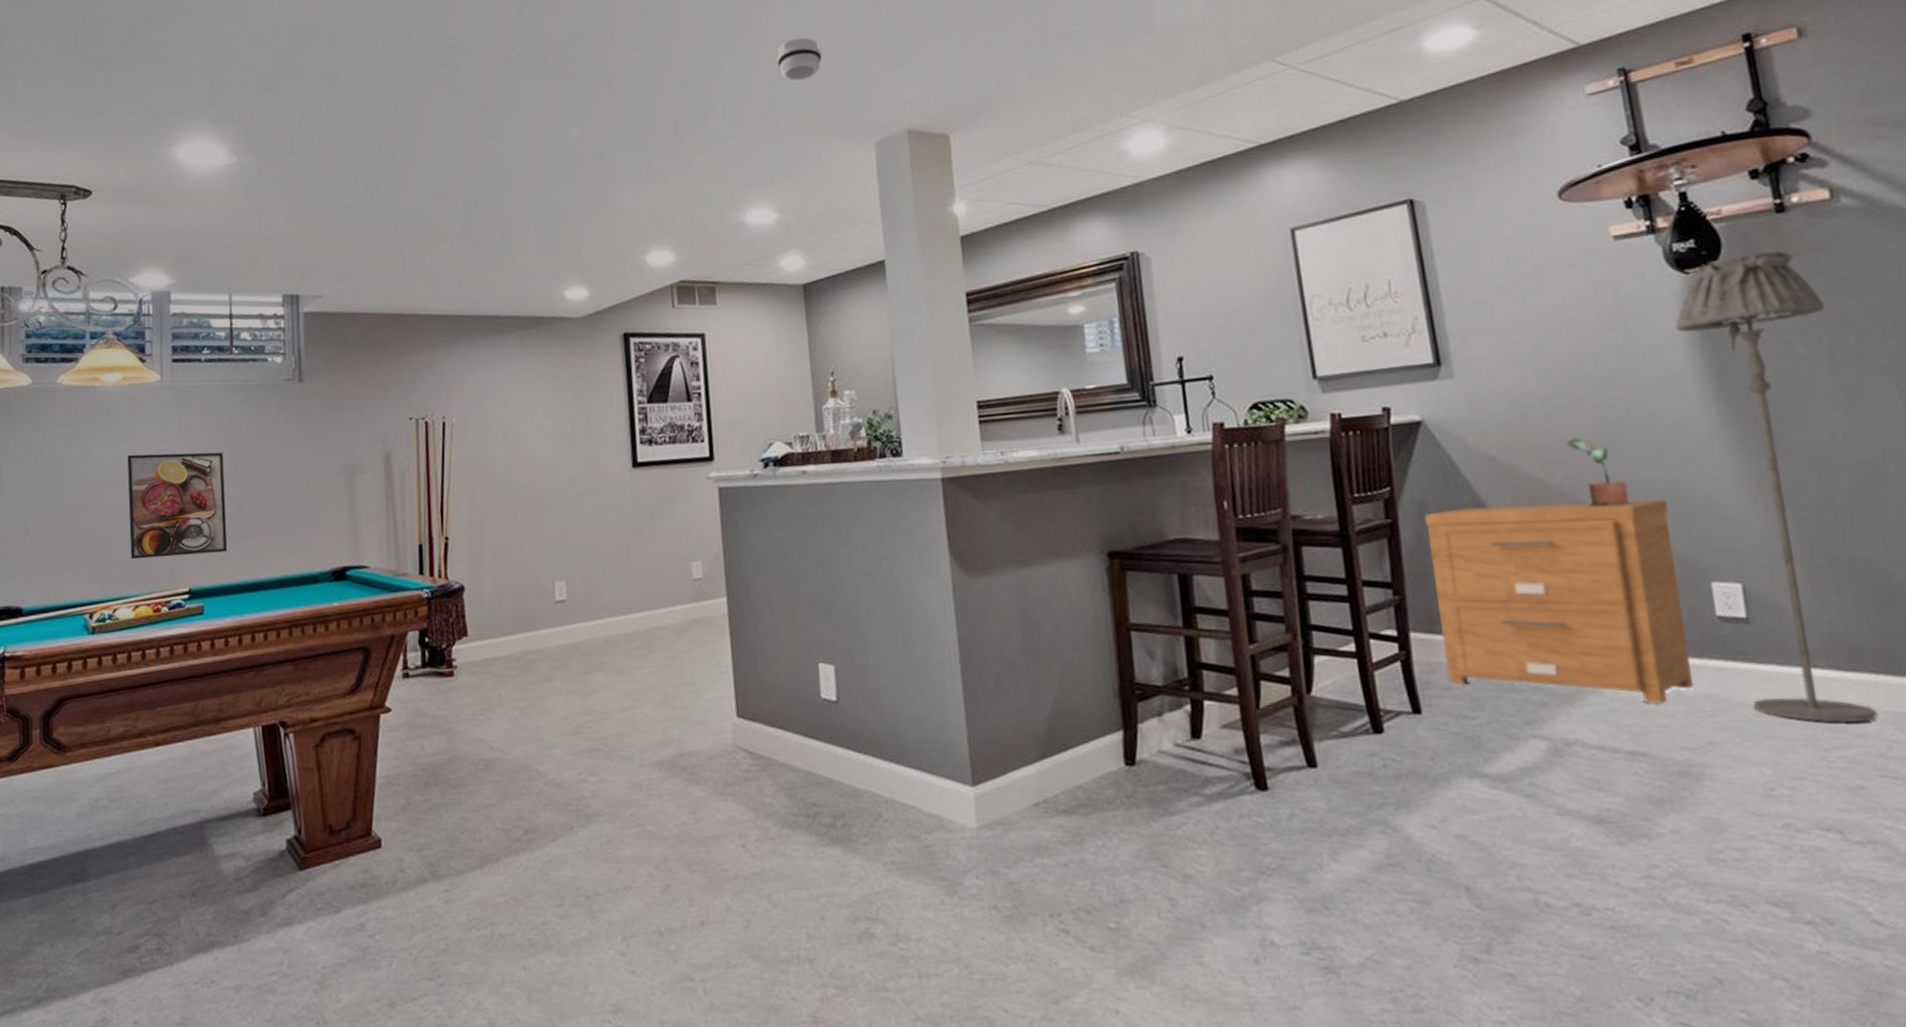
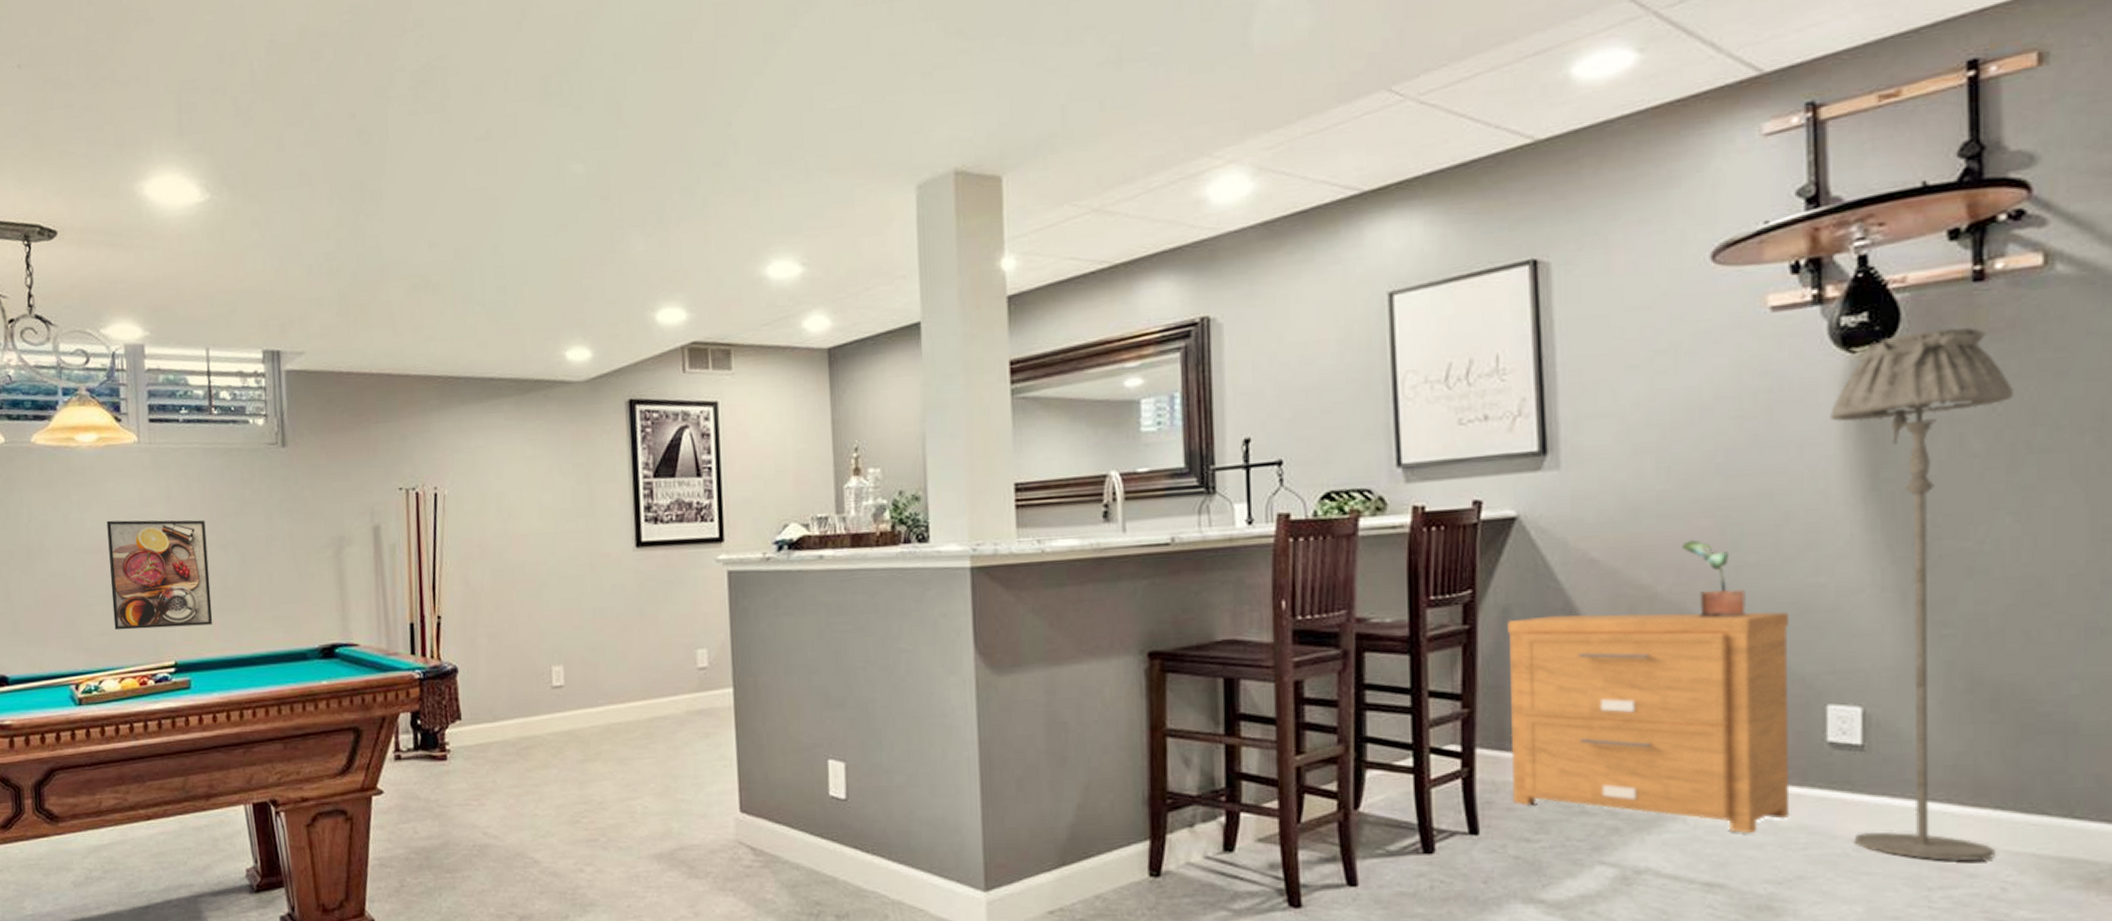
smoke detector: present [776,37,822,81] -> none [808,58,861,111]

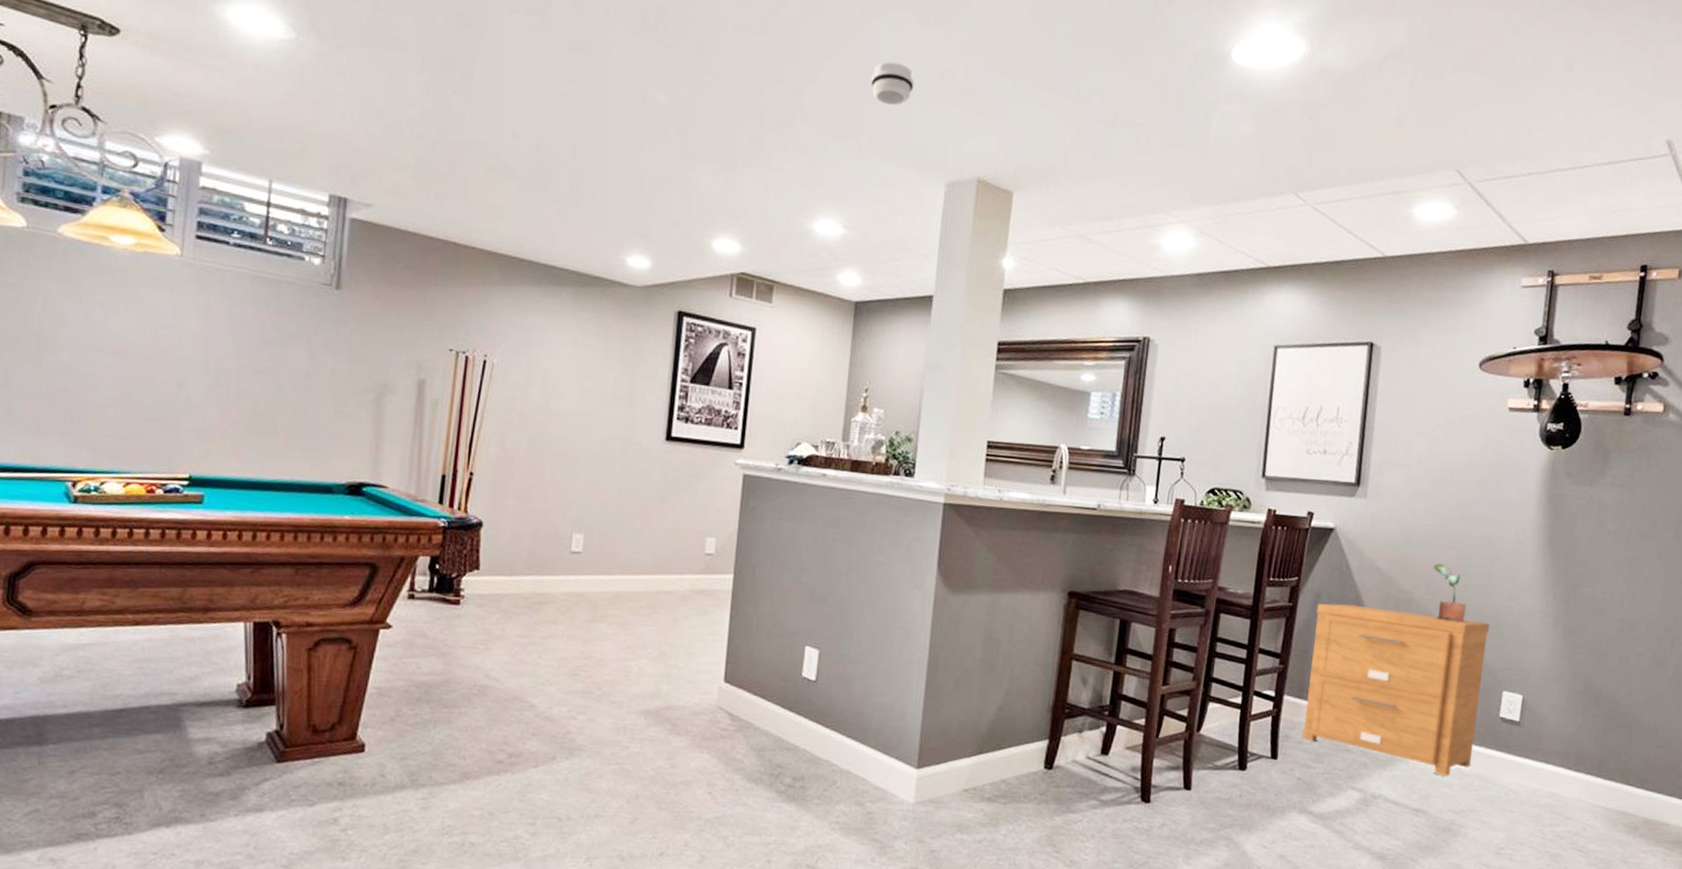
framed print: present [106,519,213,630] -> none [126,326,243,445]
smoke detector: none [808,58,861,111] -> present [870,62,914,106]
floor lamp: present [1830,327,2015,862] -> none [1505,442,1637,809]

